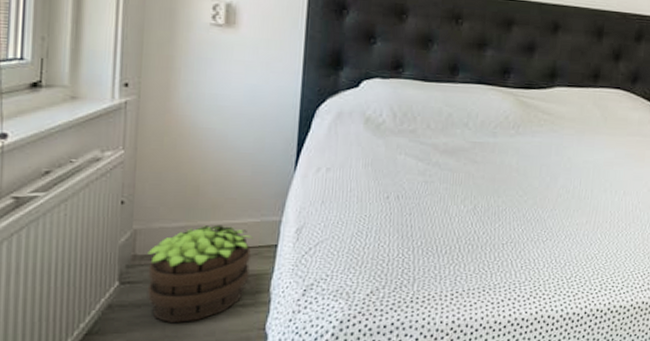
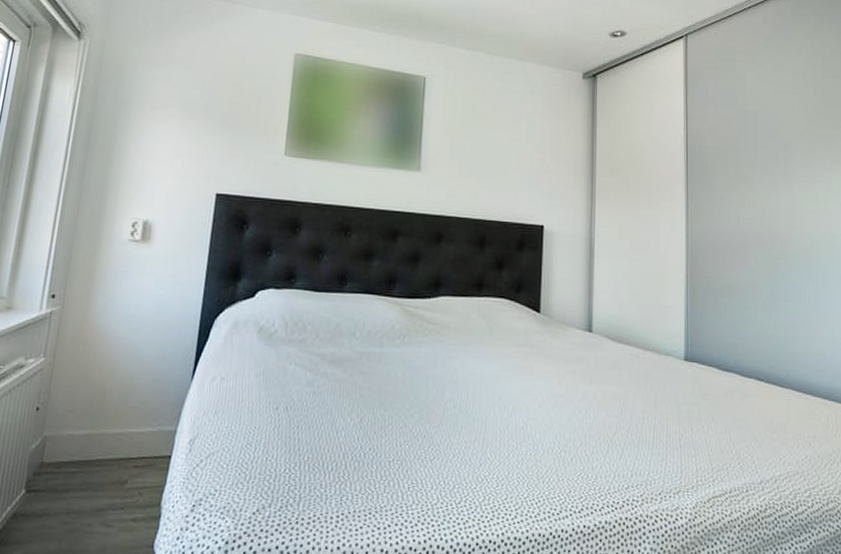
potted plant: present [147,224,253,322] -> none [48,433,149,536]

